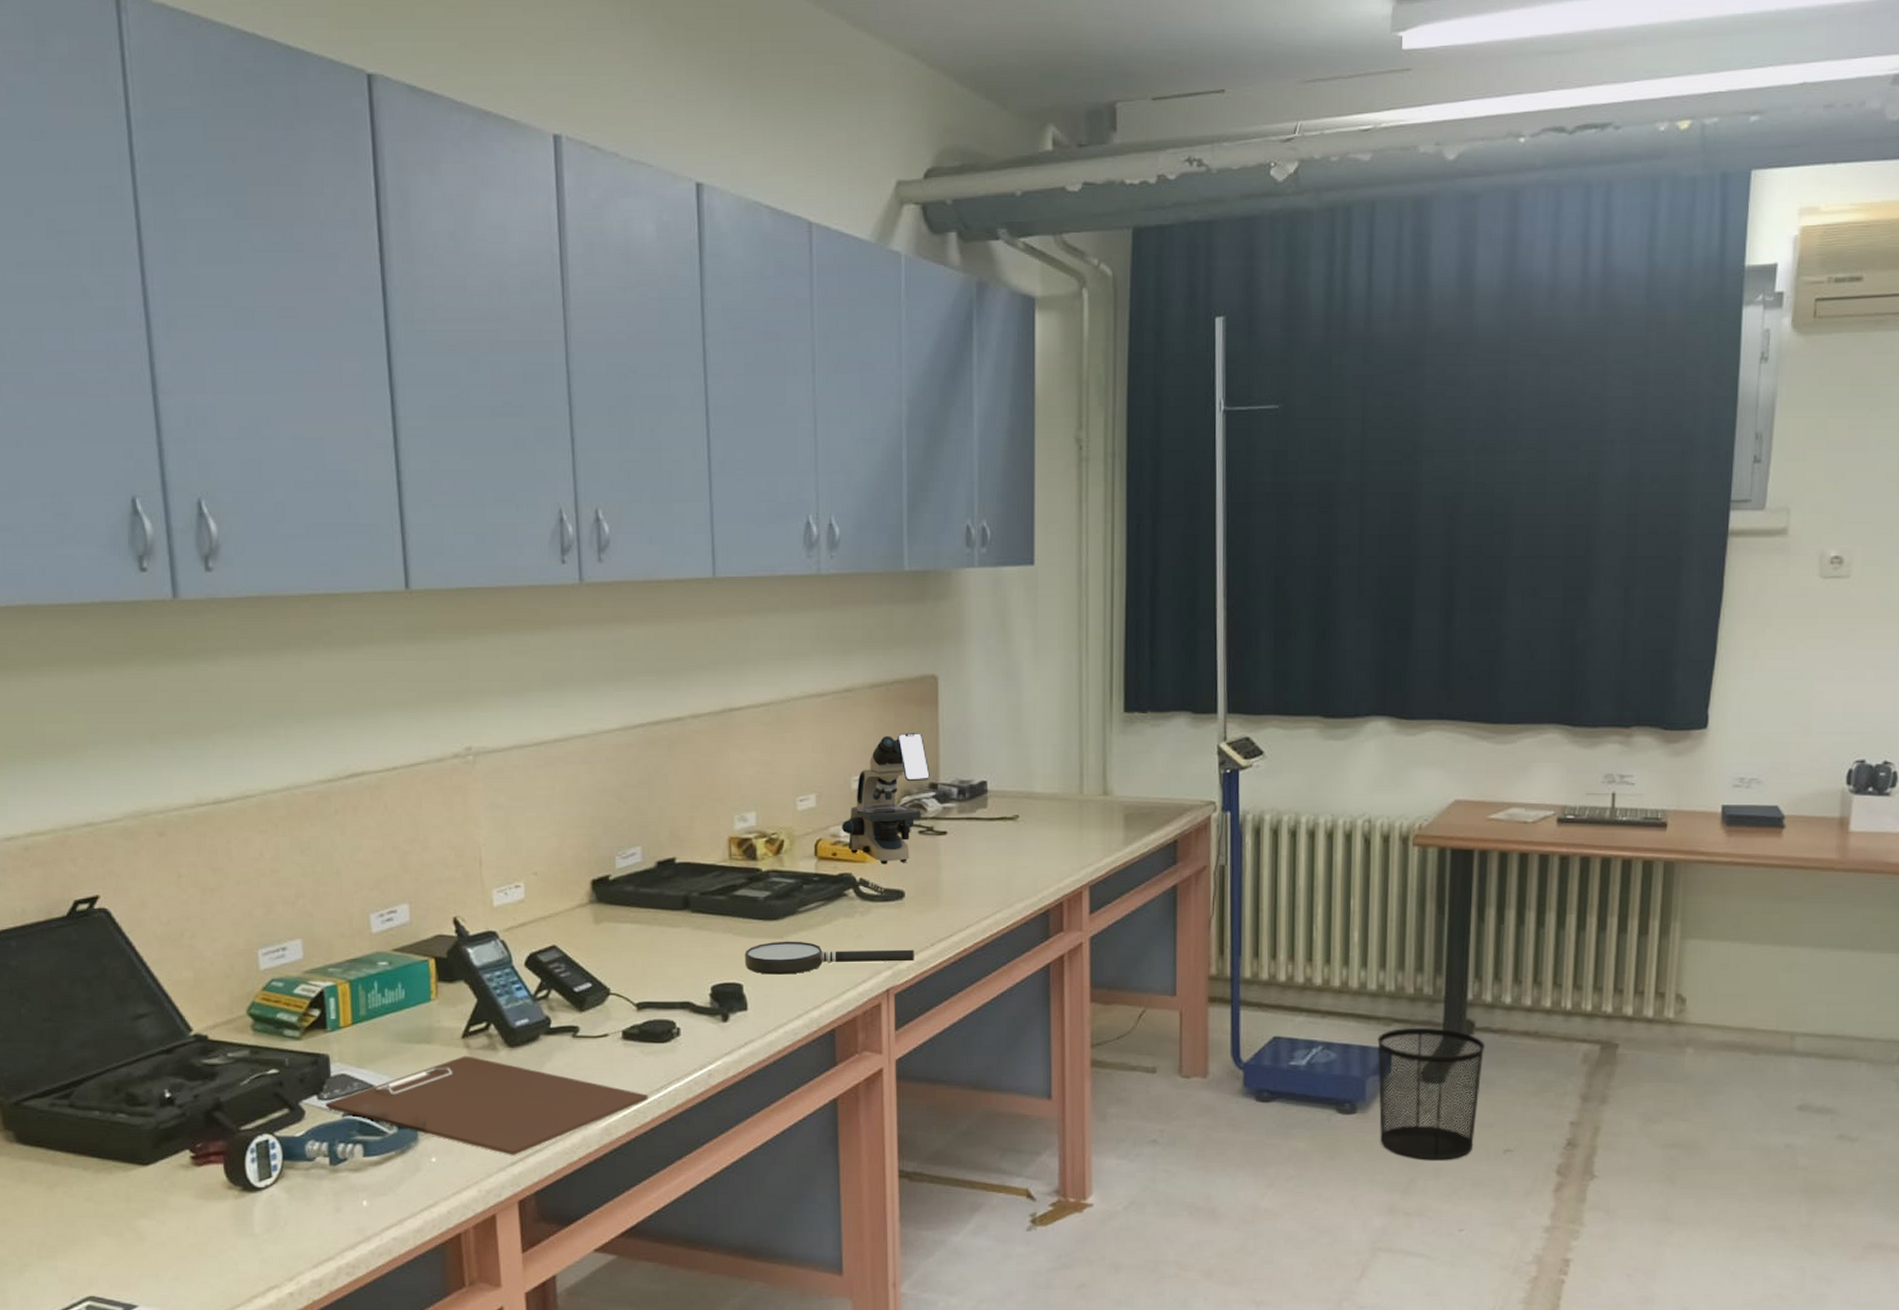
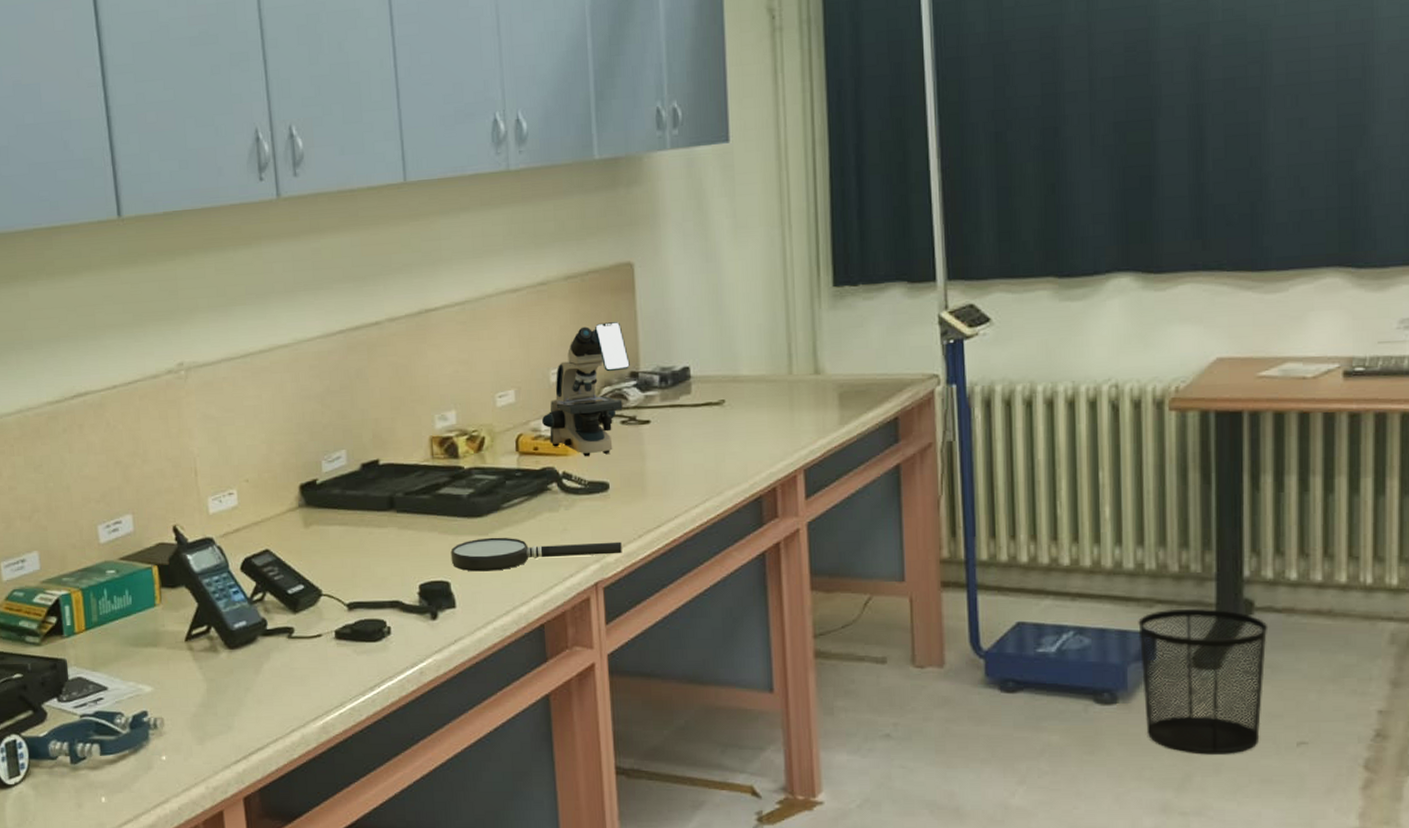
clipboard: present [325,1056,649,1155] -> none [65,658,363,753]

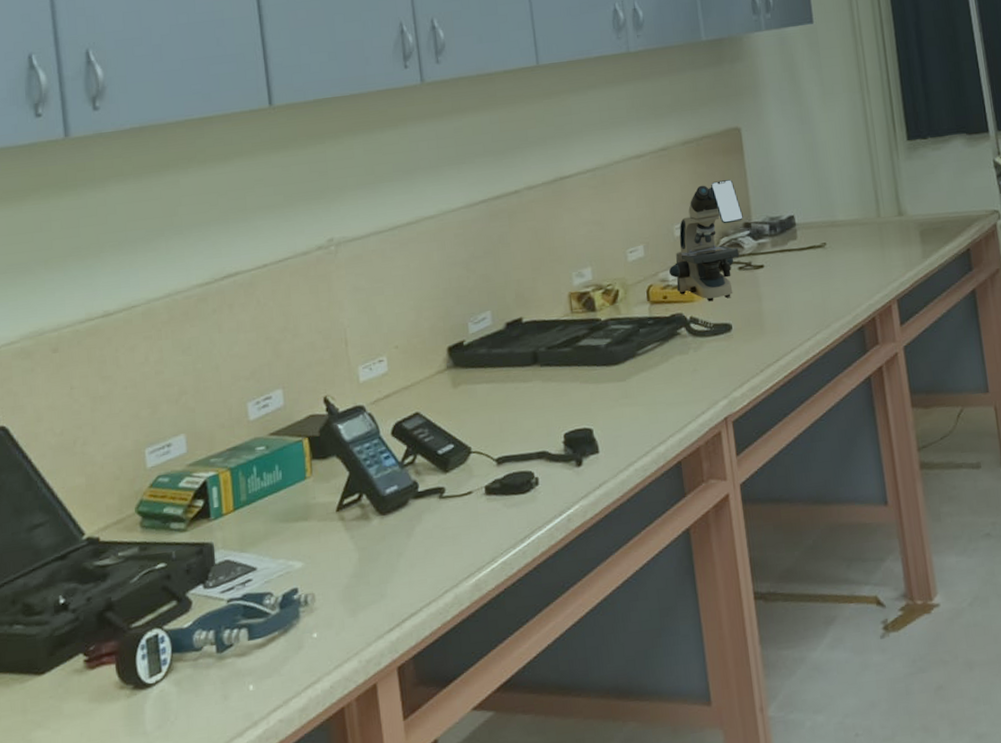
magnifying glass: present [450,537,622,572] -> none [592,377,747,417]

